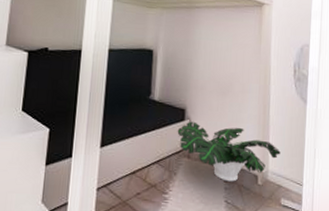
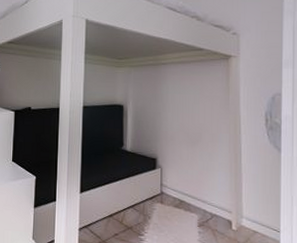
potted plant: present [177,121,281,182] -> none [149,169,255,227]

